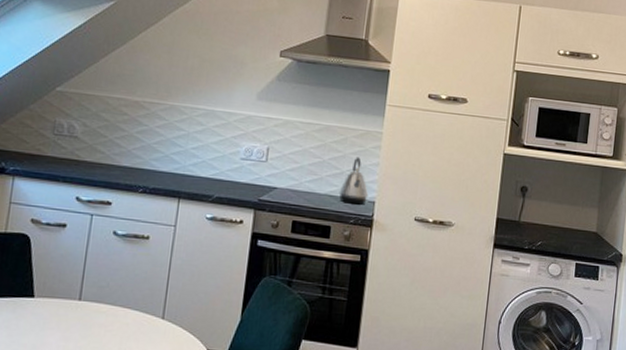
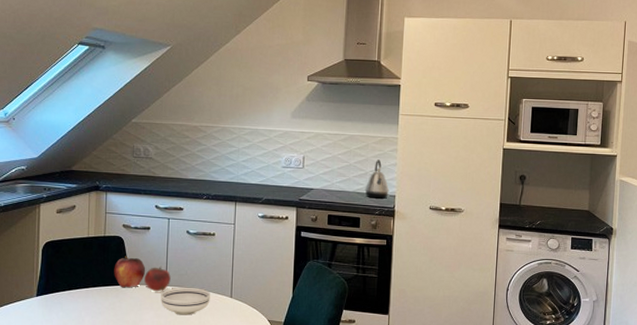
fruit: none [12,259,56,301] -> present [114,256,146,288]
fruit: none [52,274,88,308] -> present [144,266,171,292]
bowl: none [71,303,137,340] -> present [161,287,210,315]

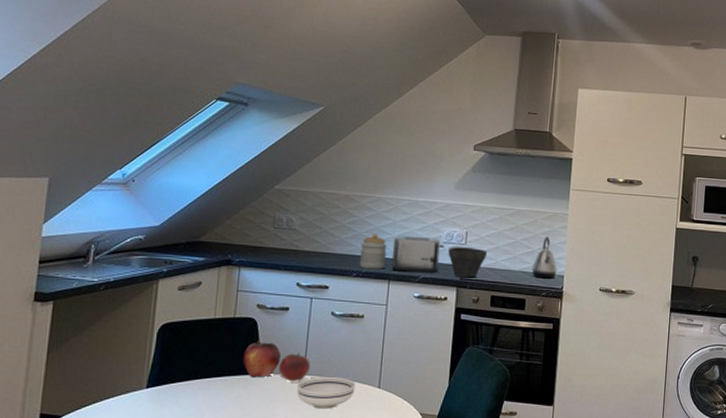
jar: none [208,159,233,192] -> present [359,233,387,269]
toaster: none [237,161,284,196] -> present [391,235,445,274]
ceramic pot: none [287,171,324,199] -> present [448,247,488,278]

